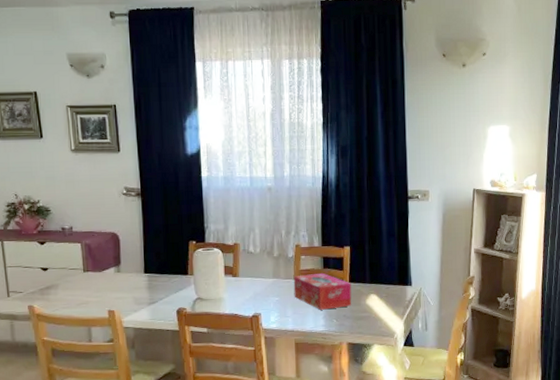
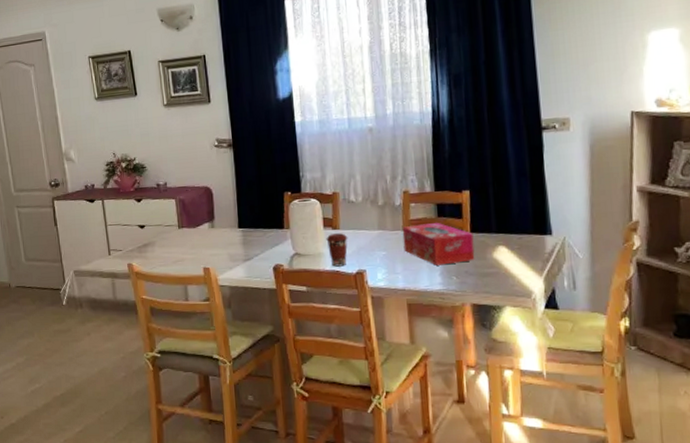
coffee cup: none [226,280,246,311] -> present [326,233,348,267]

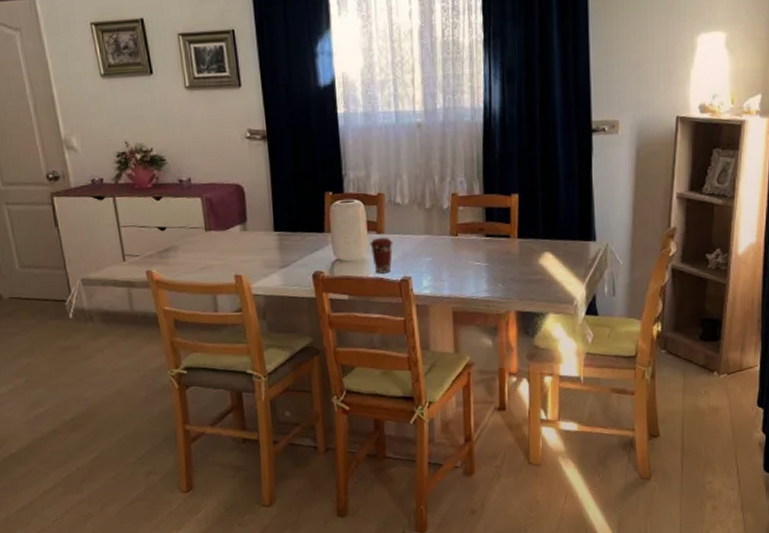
tissue box: present [402,222,475,266] -> none [449,226,521,272]

